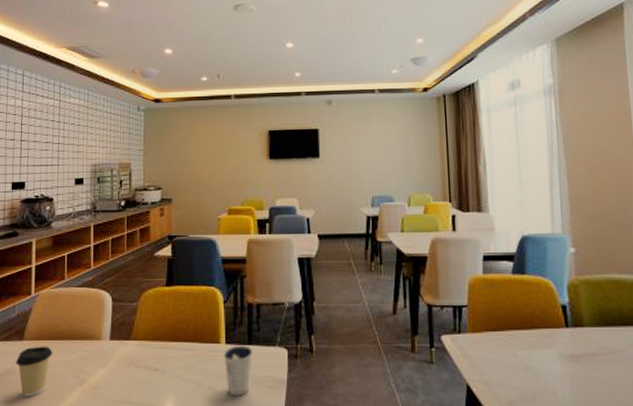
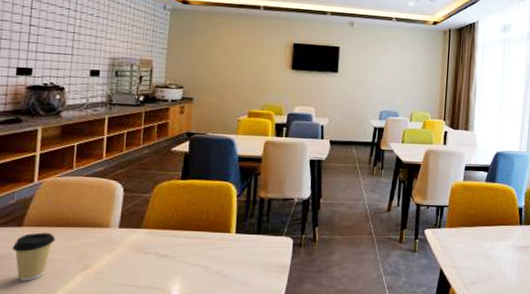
dixie cup: present [224,345,254,396] -> none [233,235,262,279]

